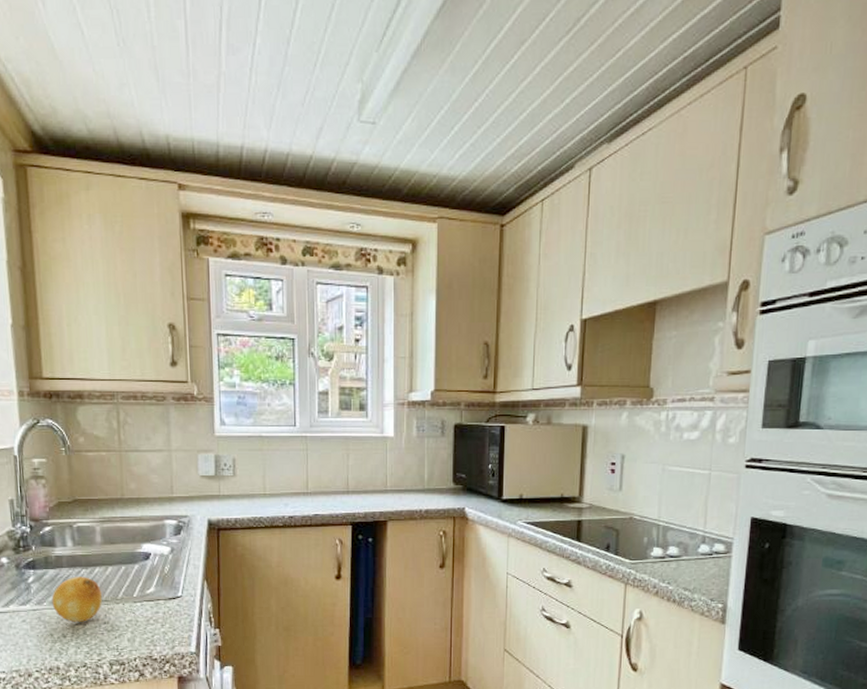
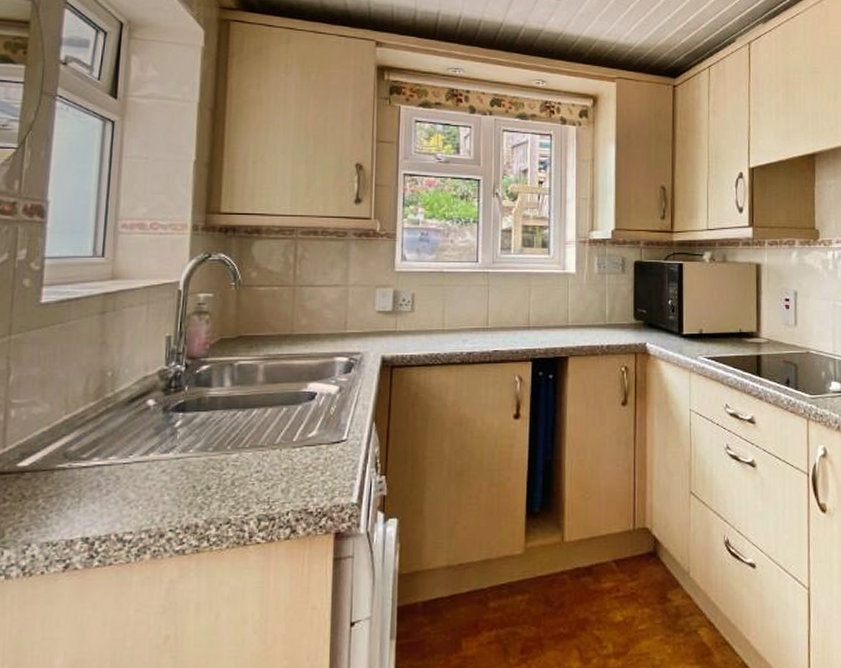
fruit: present [52,577,102,622] -> none [199,420,257,471]

